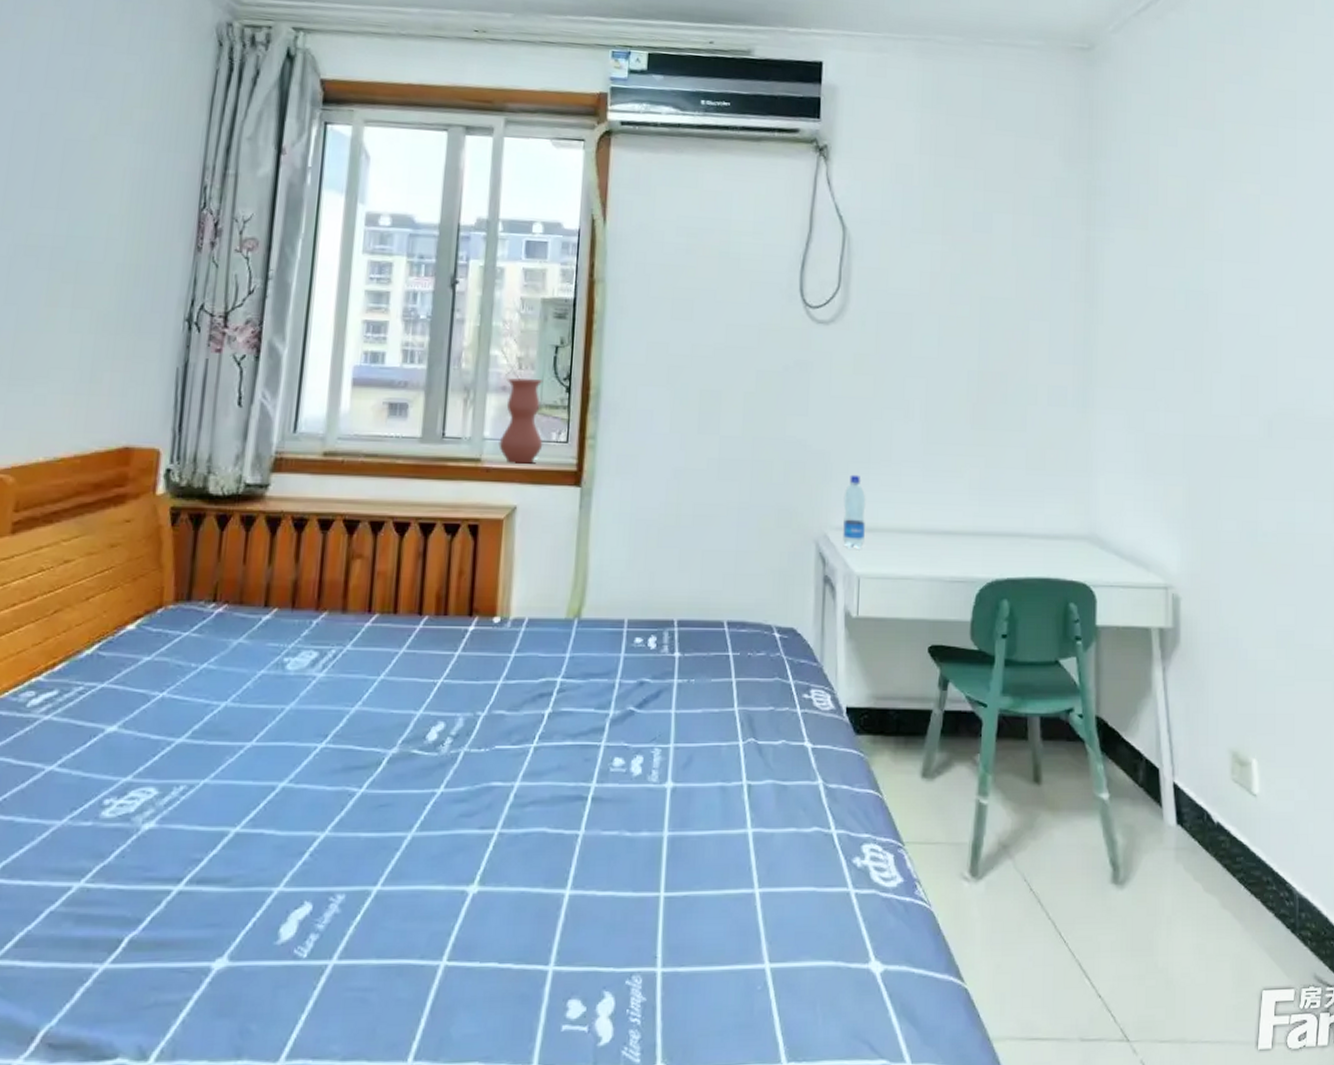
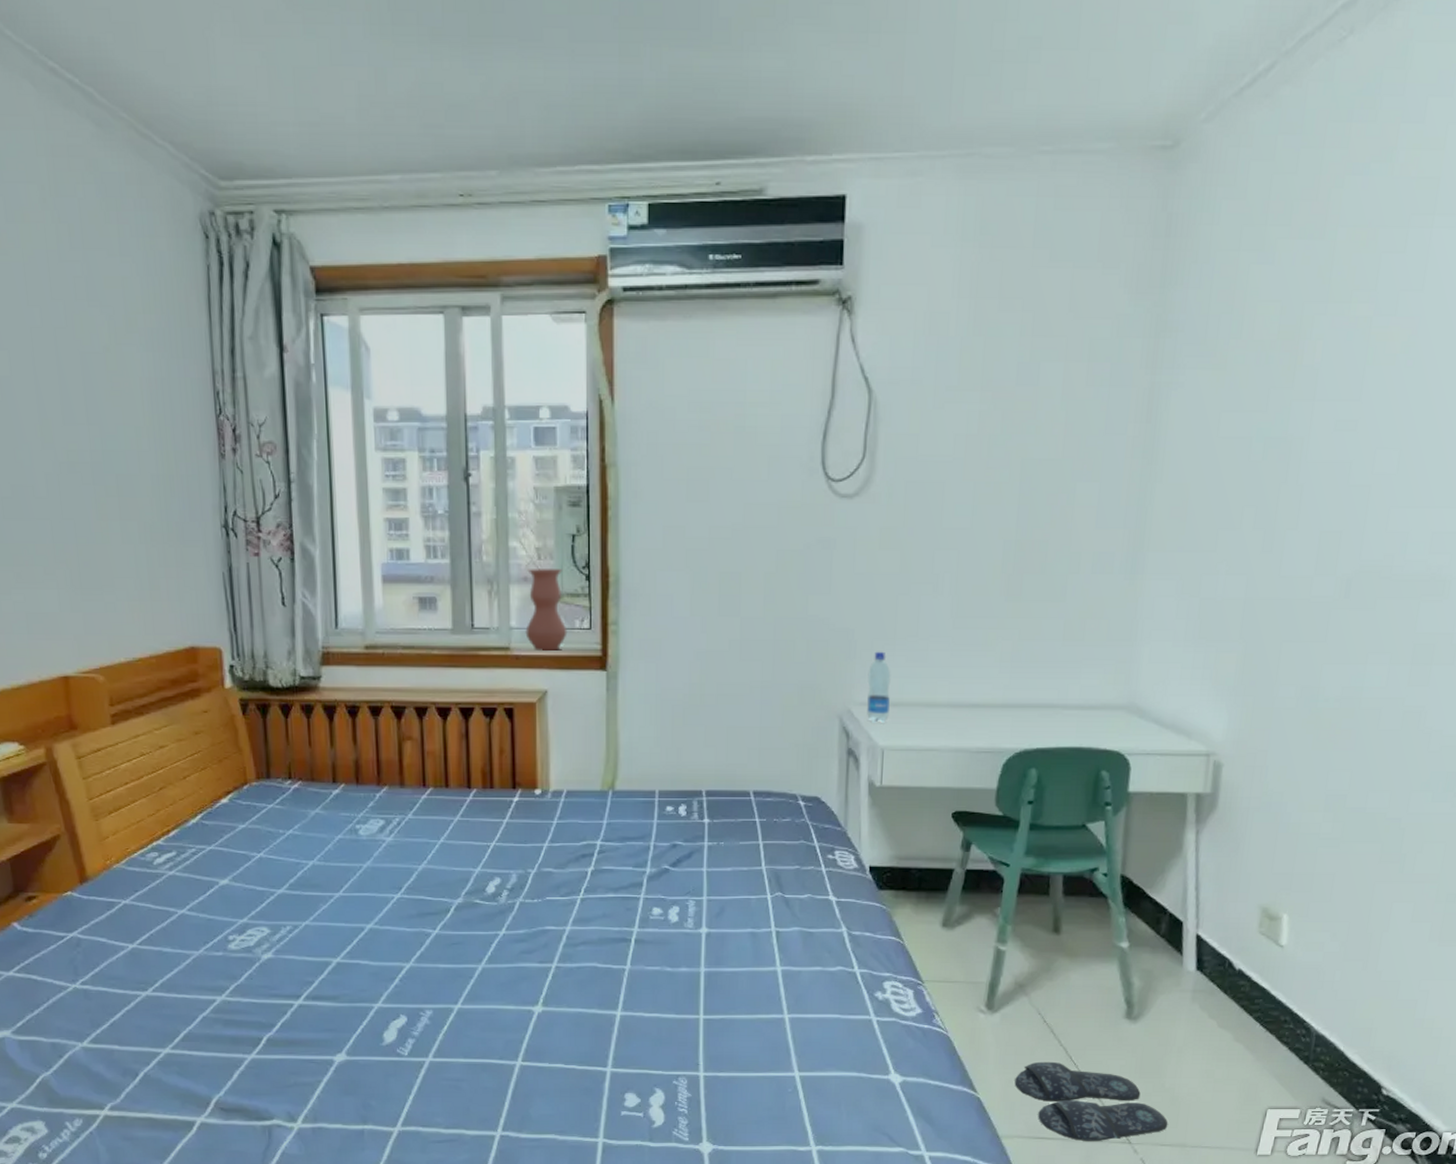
slippers: none [1003,939,1165,1042] -> present [1015,1061,1168,1142]

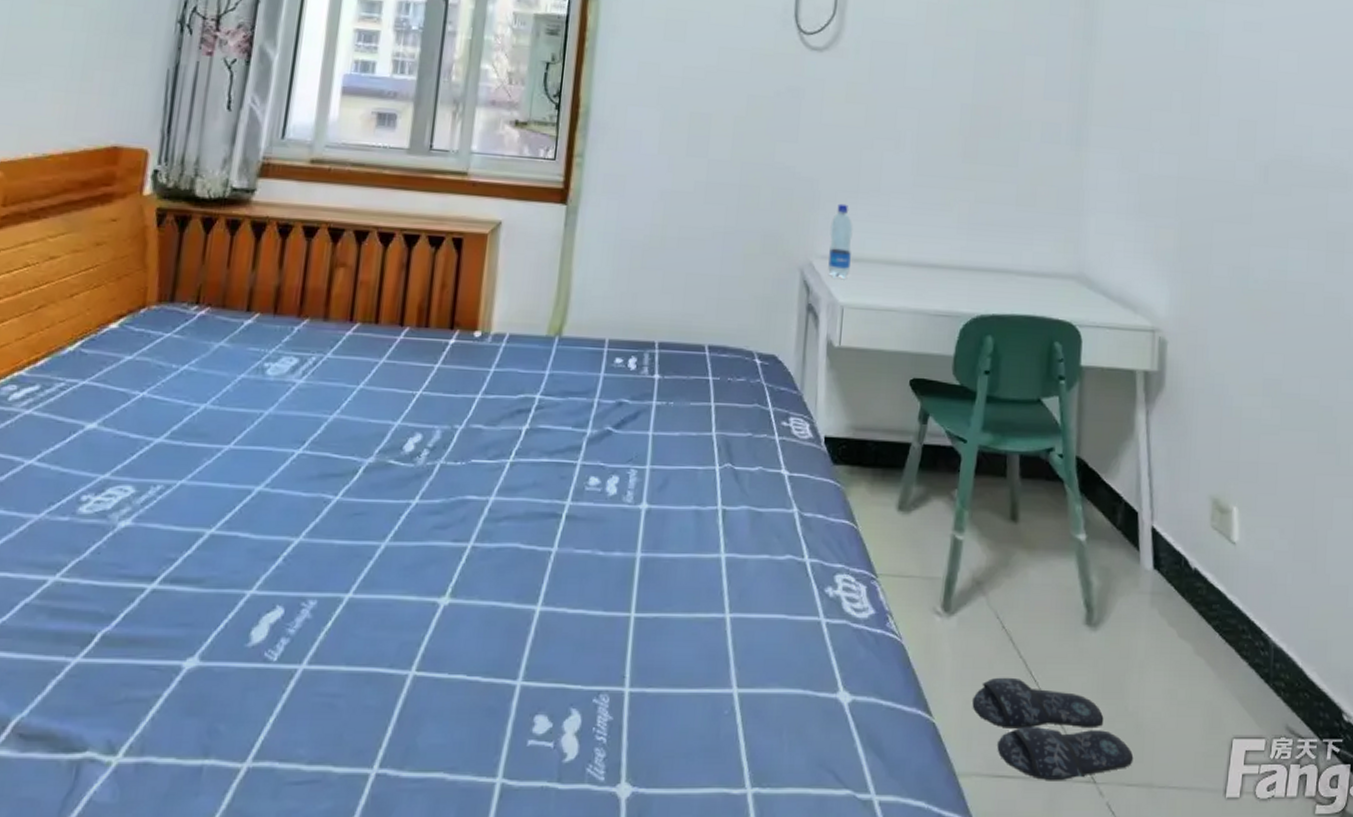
vase: present [525,569,567,652] -> none [486,93,533,180]

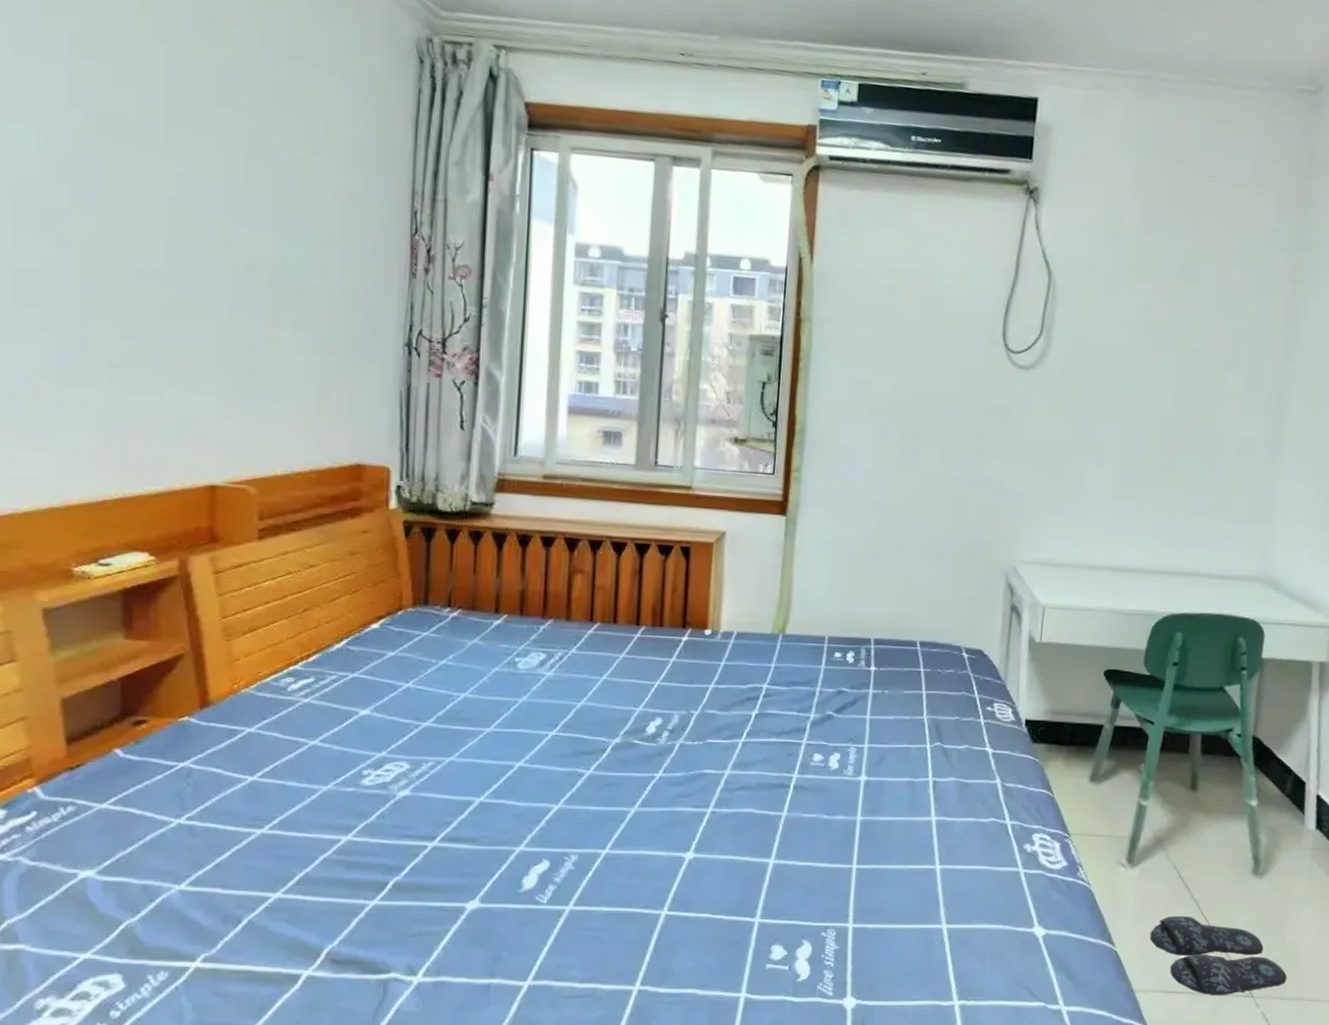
bottle: present [828,203,853,279] -> none [1031,513,1055,582]

